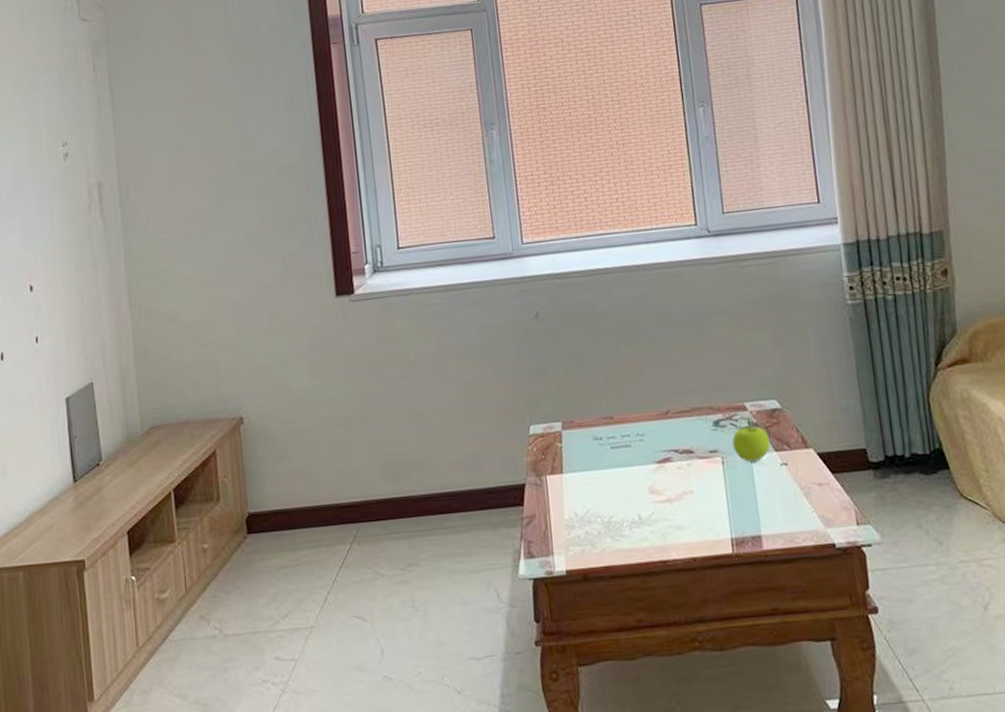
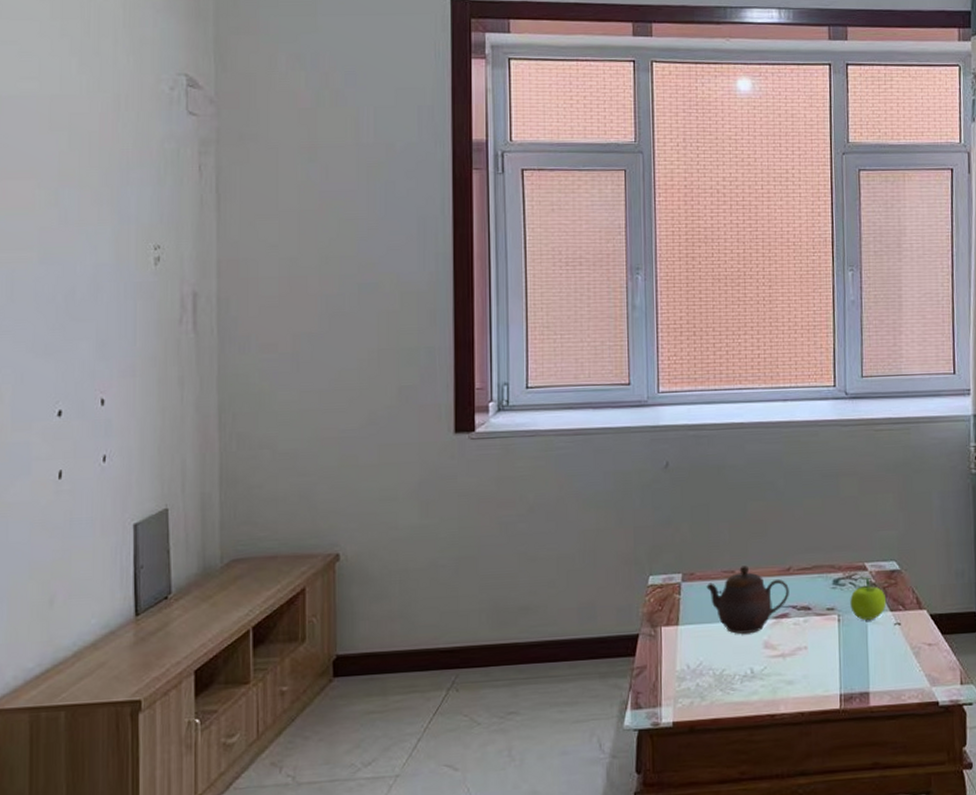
teapot: none [586,411,670,480] -> present [706,566,789,634]

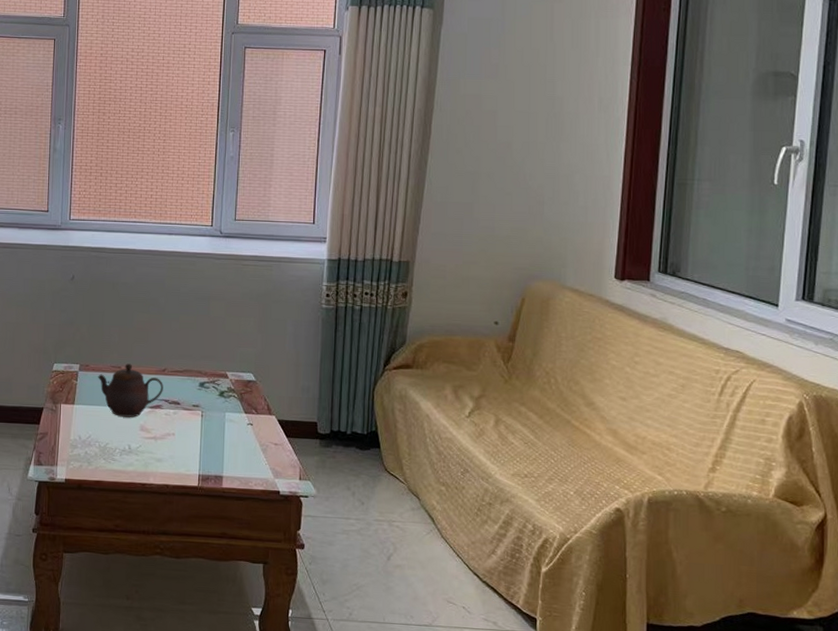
fruit: present [850,576,887,620] -> none [212,382,243,418]

